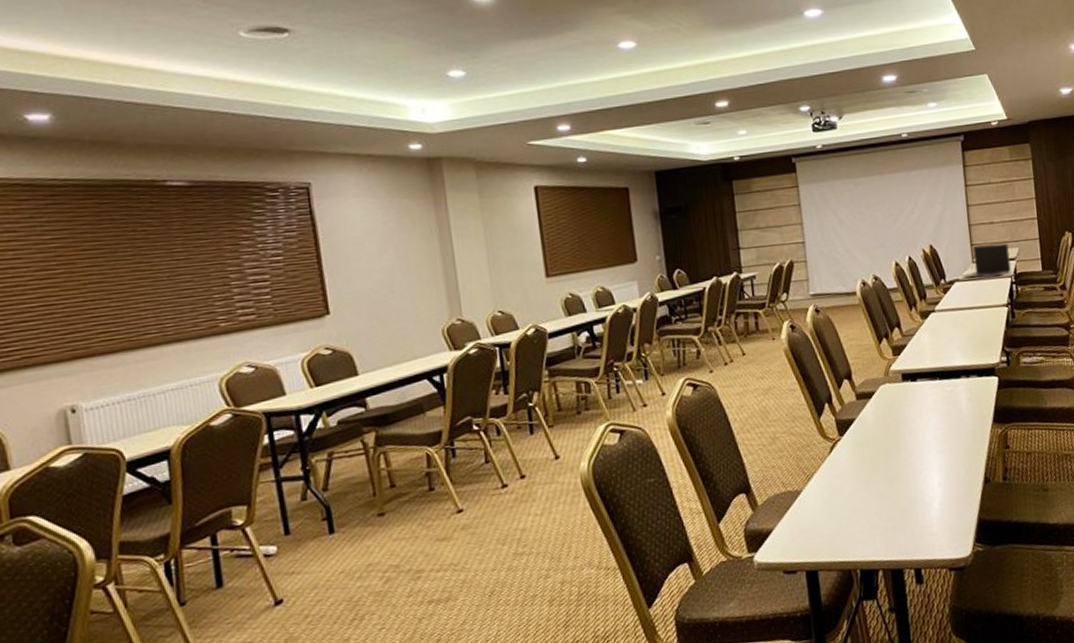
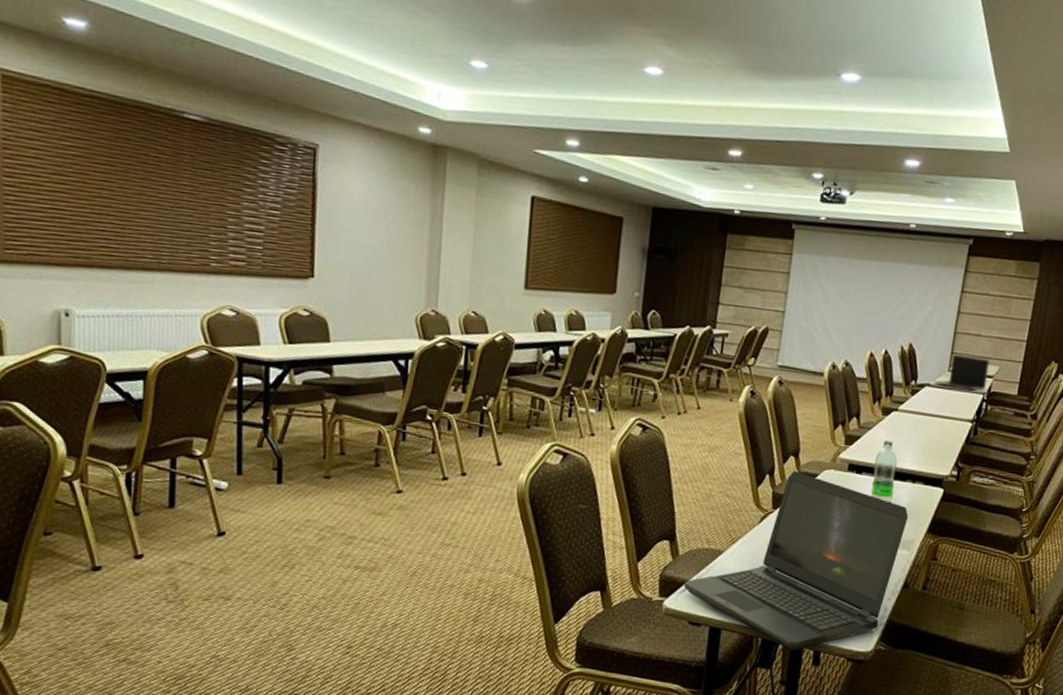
laptop computer: none [770,393,972,575] -> present [683,470,909,651]
bottle: none [925,342,953,403] -> present [870,440,897,503]

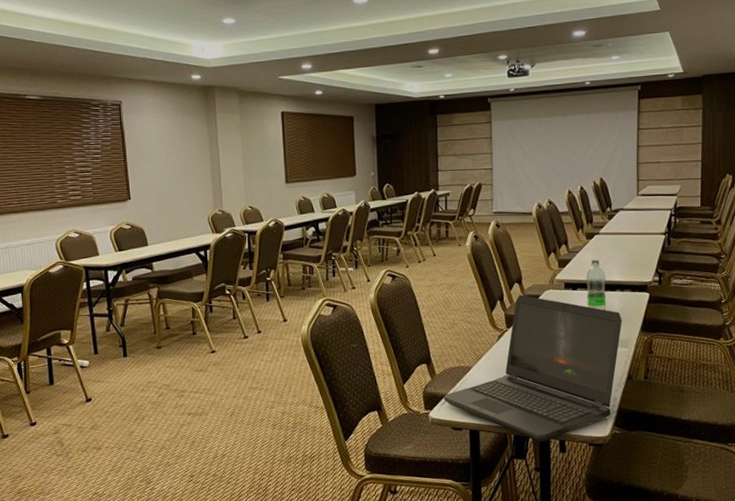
laptop computer: present [932,354,990,391] -> none [625,180,672,209]

